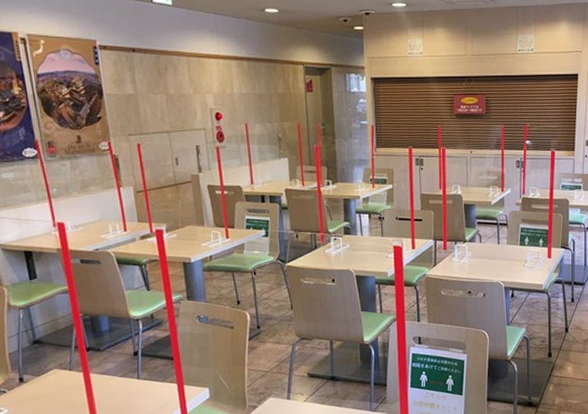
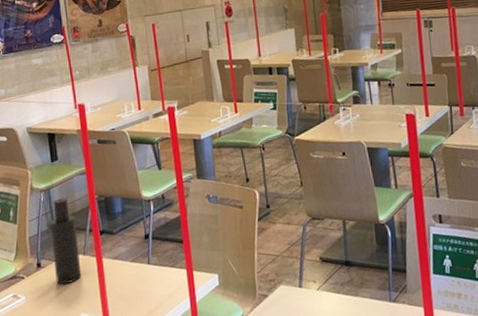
atomizer: none [30,315,68,398] -> present [49,198,82,285]

